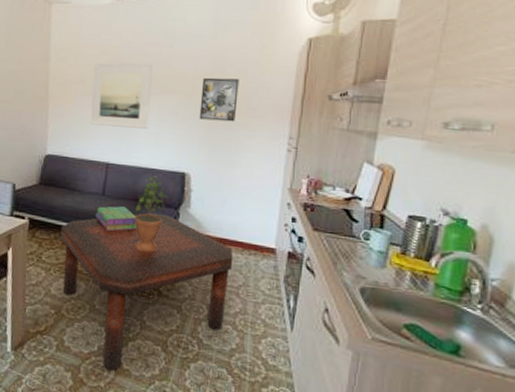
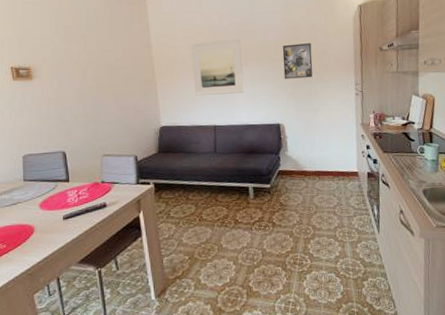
coffee table: present [60,212,234,371] -> none [183,160,328,295]
stack of books: present [95,206,138,232] -> none [211,159,248,182]
potted plant: present [134,176,169,253] -> none [243,130,270,194]

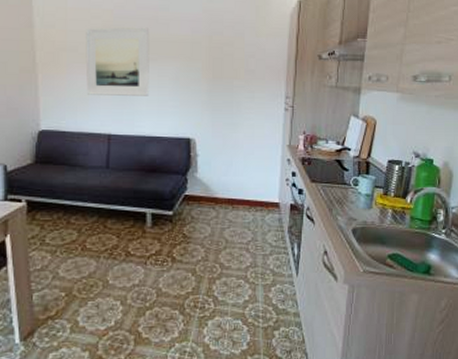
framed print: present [282,43,313,79] -> none [200,41,237,85]

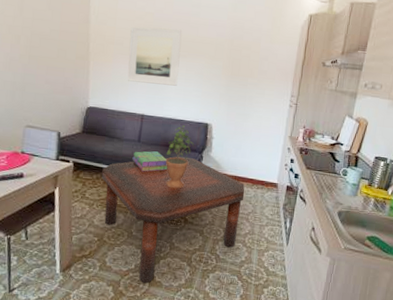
coffee table: none [64,181,242,341] -> present [101,156,245,283]
stack of books: none [101,178,146,205] -> present [132,151,168,172]
potted plant: none [142,143,176,221] -> present [165,125,194,189]

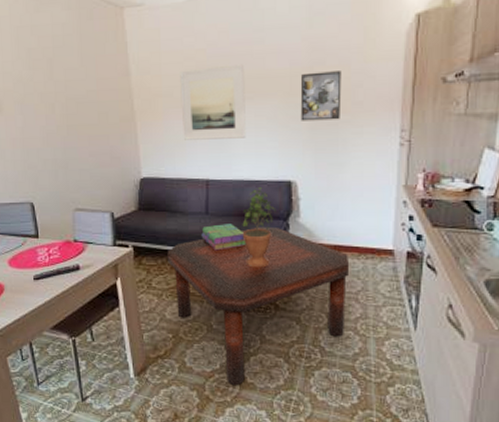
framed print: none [220,44,254,82] -> present [300,71,342,121]

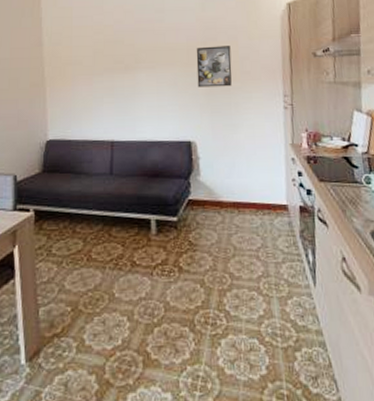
coffee table: present [167,226,350,385] -> none [70,186,249,363]
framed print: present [180,64,246,140] -> none [89,38,149,104]
stack of books: present [201,224,247,251] -> none [105,184,150,212]
potted plant: present [242,187,276,268] -> none [145,148,178,228]

